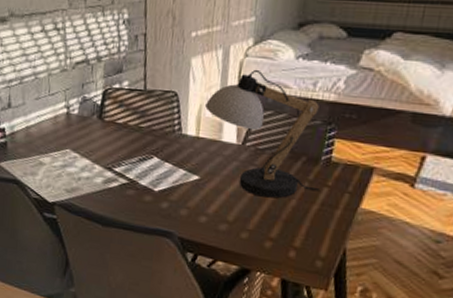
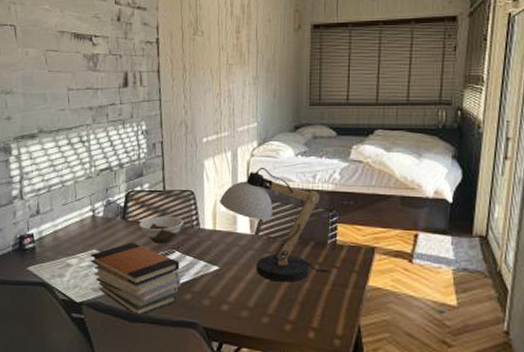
book stack: none [64,144,158,221] -> present [90,242,181,317]
bowl: none [116,117,164,148] -> present [139,216,183,244]

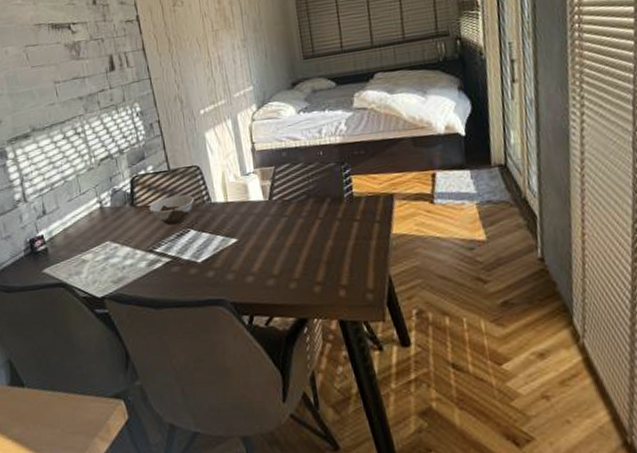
book stack: present [90,242,181,317] -> none [105,228,201,302]
desk lamp: present [220,167,329,282] -> none [227,130,350,245]

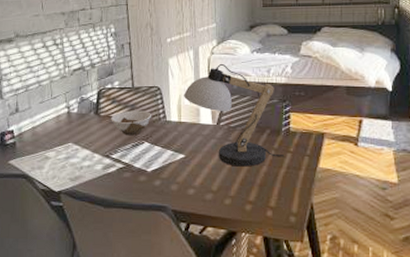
desk lamp: none [227,130,350,245] -> present [184,63,284,167]

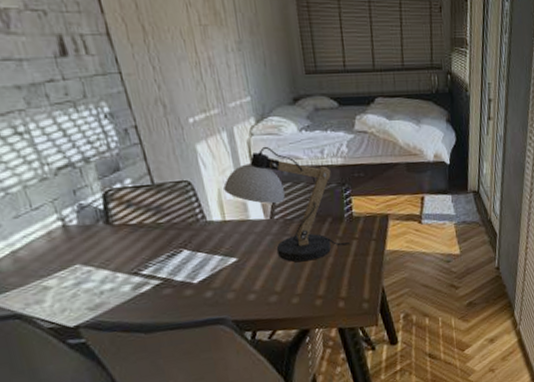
bowl: present [111,110,151,136] -> none [130,212,186,246]

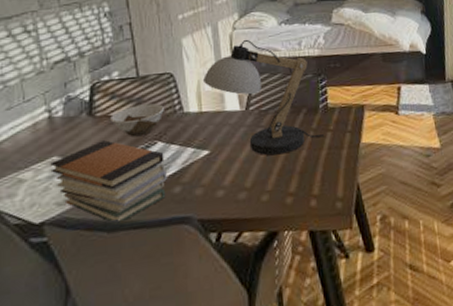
book stack: none [74,248,198,326] -> present [50,140,167,225]
bowl: none [130,212,186,246] -> present [110,103,164,137]

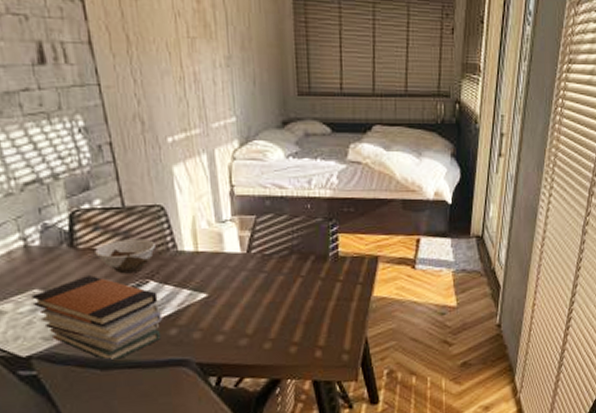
desk lamp: present [203,39,324,156] -> none [199,172,332,303]

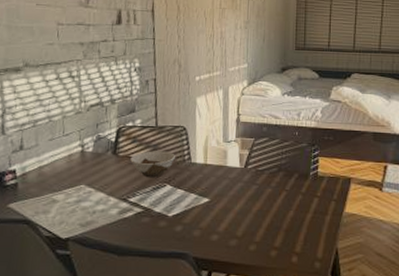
book stack: present [31,275,162,363] -> none [78,177,171,250]

